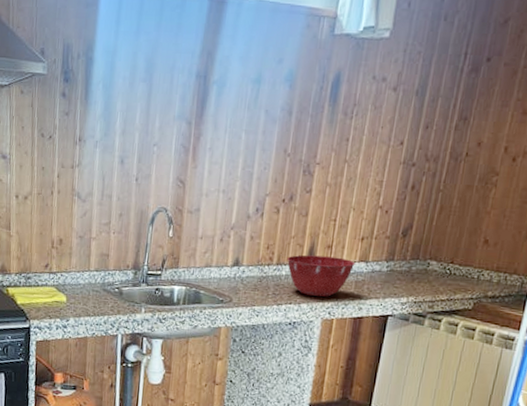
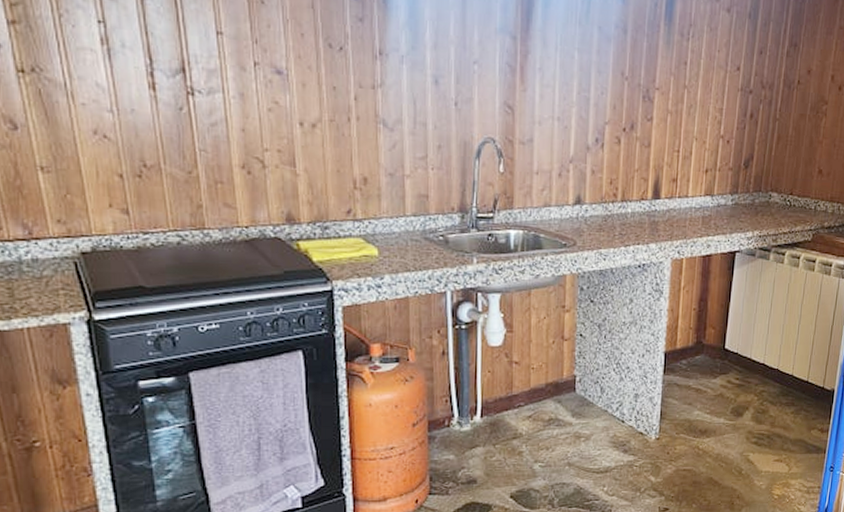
mixing bowl: present [287,255,356,297] -> none [631,189,701,235]

